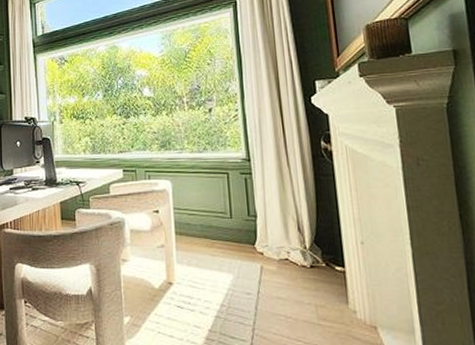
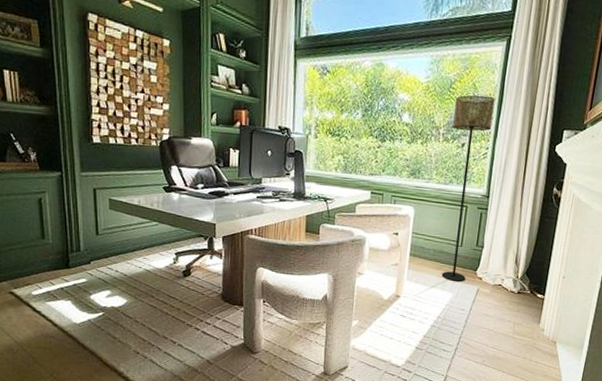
floor lamp: none [192,59,244,259] -> present [441,95,495,282]

